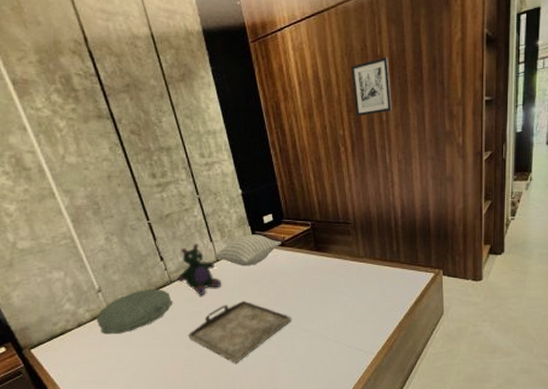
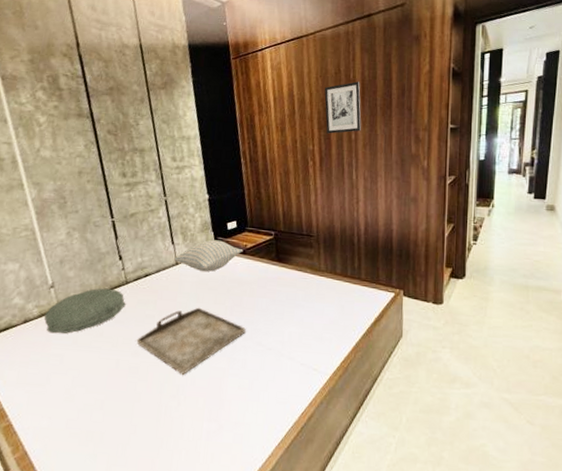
stuffed bear: present [178,243,222,295] -> none [134,245,178,299]

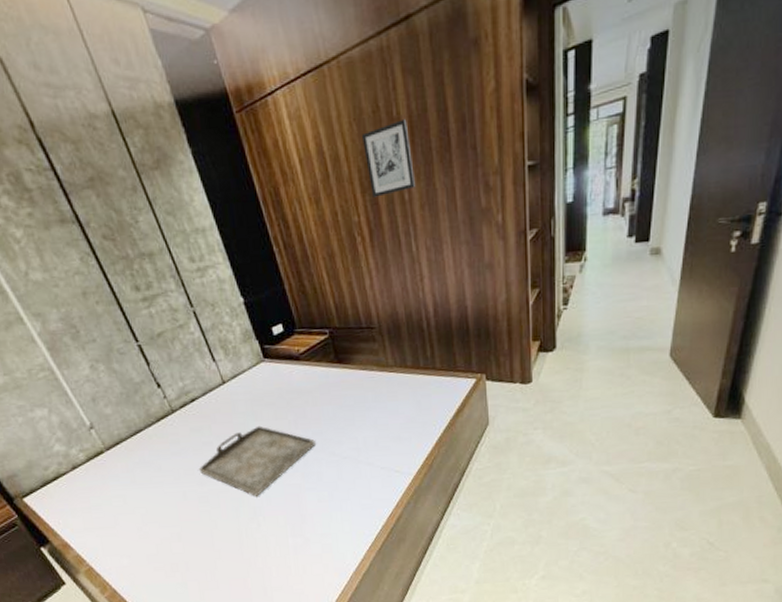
pillow: present [43,288,126,334] -> none [92,420,178,476]
pillow: present [174,239,243,272] -> none [219,348,297,387]

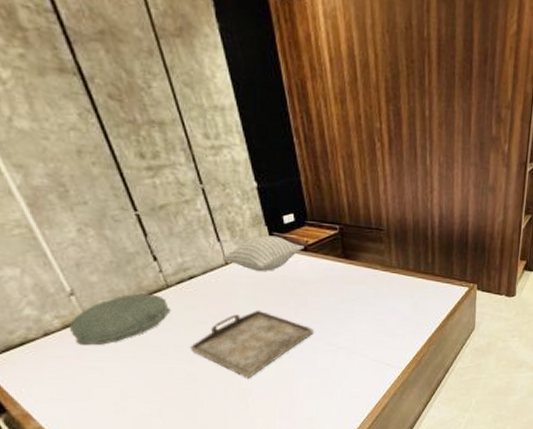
pillow: none [92,420,178,476] -> present [69,293,171,346]
pillow: none [219,348,297,387] -> present [223,235,305,271]
wall art: present [361,119,415,197] -> none [392,41,437,109]

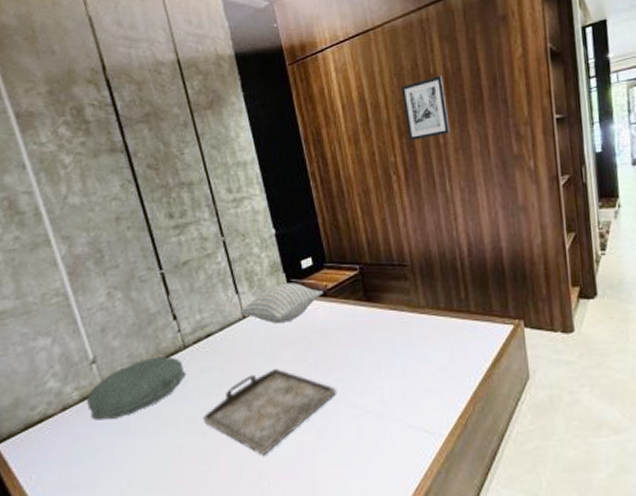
wall art: none [392,41,437,109] -> present [400,76,450,141]

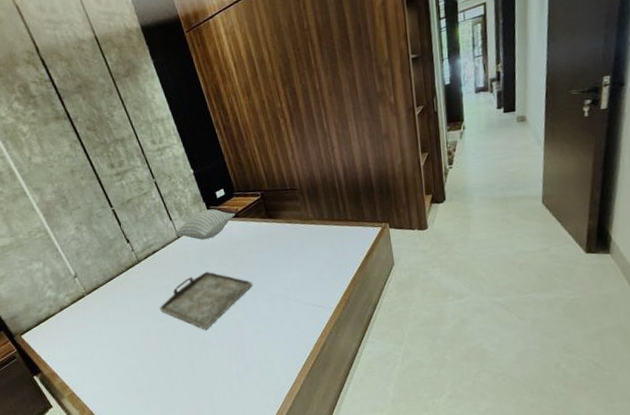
pillow: present [86,356,186,421] -> none [76,269,143,316]
wall art: present [400,76,450,141] -> none [281,30,324,89]

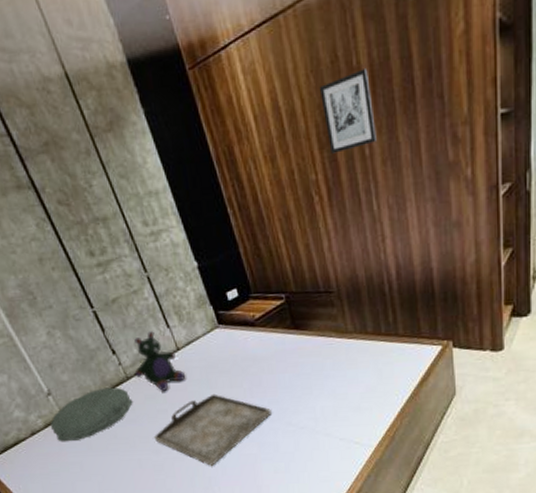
pillow: none [76,269,143,316] -> present [50,387,133,442]
stuffed bear: none [144,223,185,271] -> present [134,331,186,391]
pillow: present [175,209,236,240] -> none [174,314,252,353]
wall art: none [281,30,324,89] -> present [319,69,377,154]

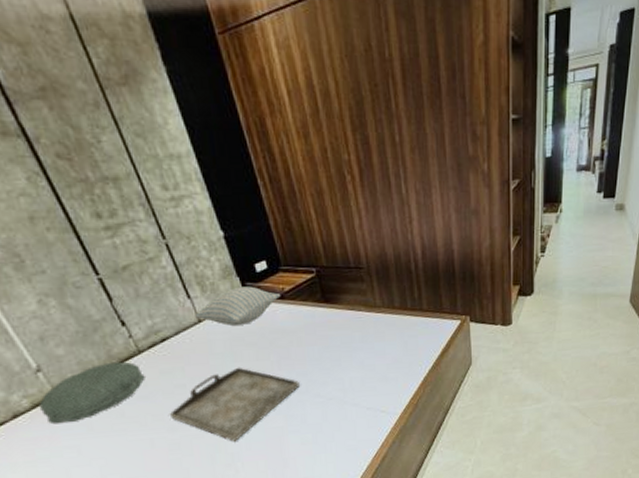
stuffed bear: present [134,331,186,391] -> none [148,302,208,365]
pillow: none [174,314,252,353] -> present [195,286,281,326]
wall art: present [319,69,377,154] -> none [353,61,406,137]

